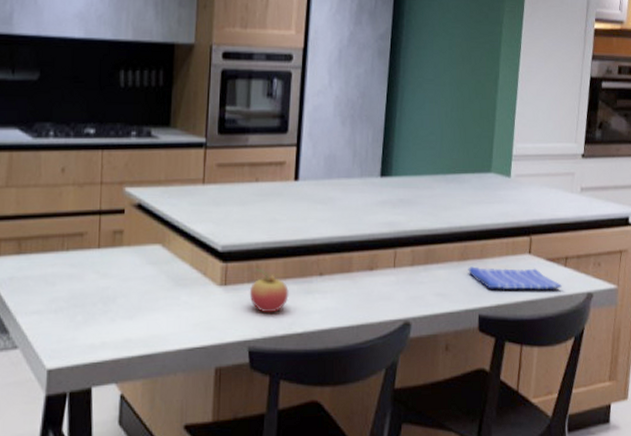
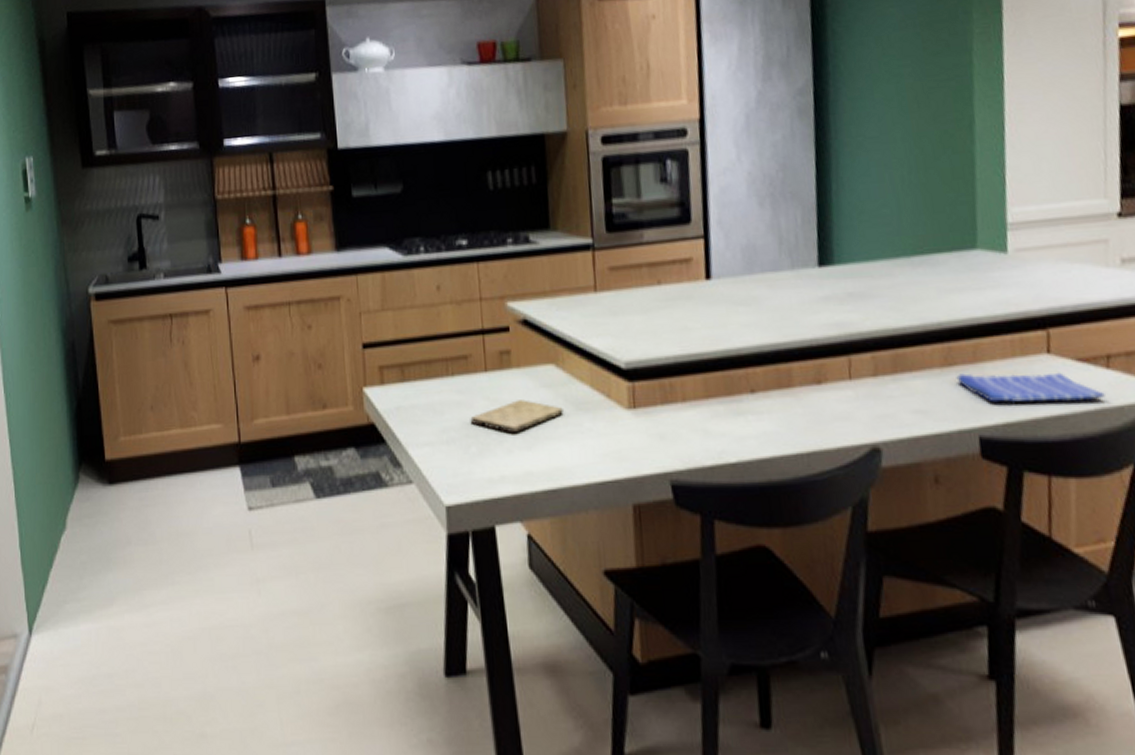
cutting board: none [79,275,165,304] -> present [470,399,563,434]
fruit: present [249,268,289,313] -> none [663,387,715,440]

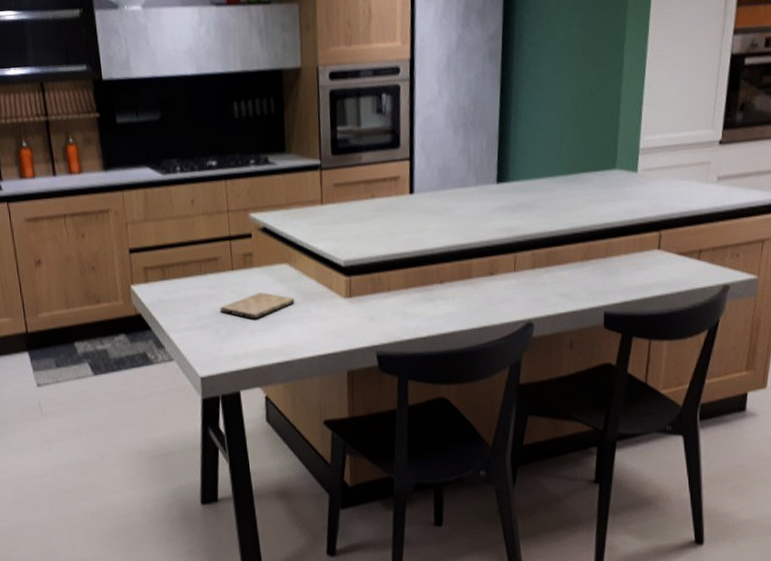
dish towel: present [956,372,1106,403] -> none [592,263,695,287]

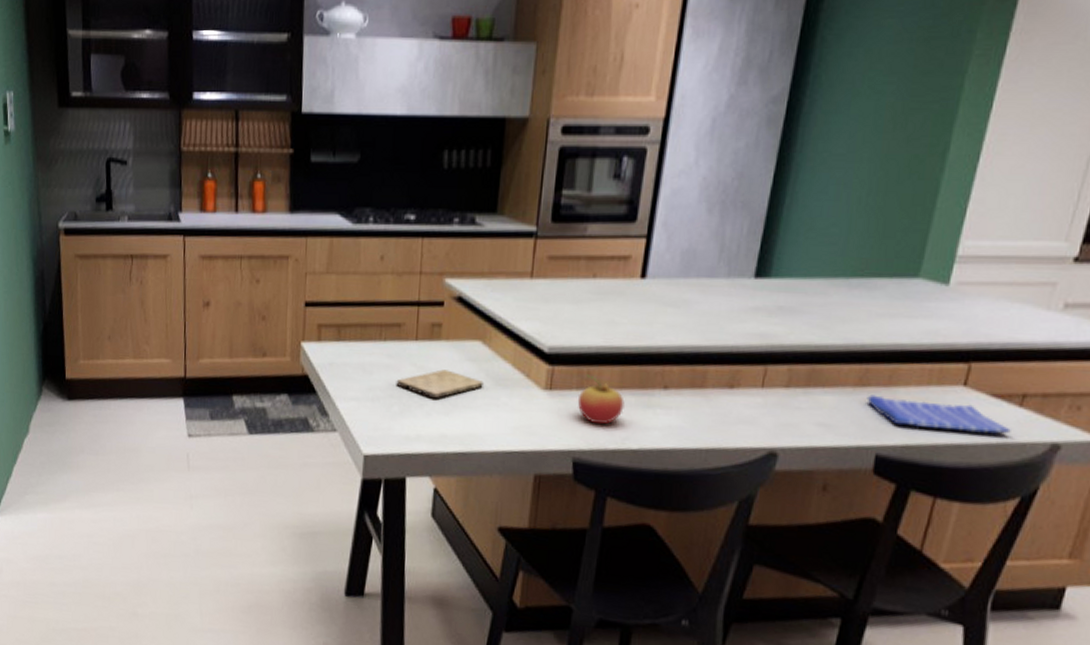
fruit: none [373,280,412,321] -> present [577,375,625,425]
dish towel: none [592,263,695,287] -> present [867,395,1011,434]

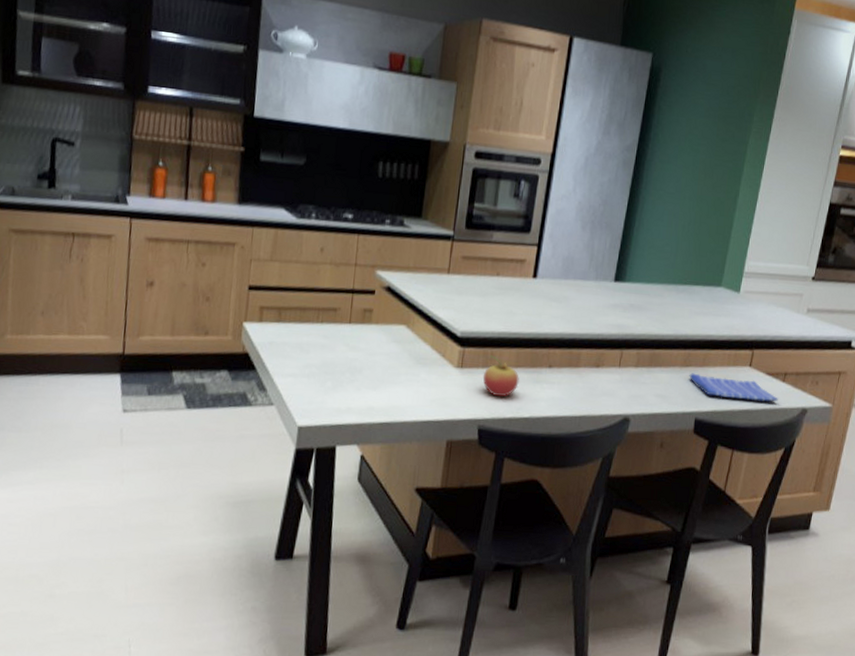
cutting board: present [396,369,484,399] -> none [330,349,407,376]

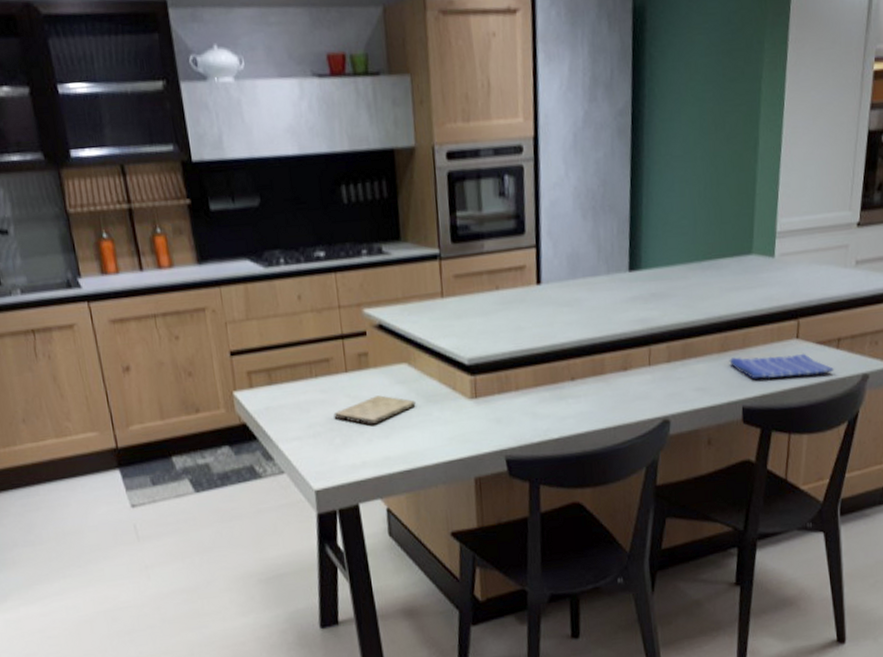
cutting board: none [330,349,407,376] -> present [333,395,416,425]
fruit: present [482,355,519,397] -> none [500,378,542,422]

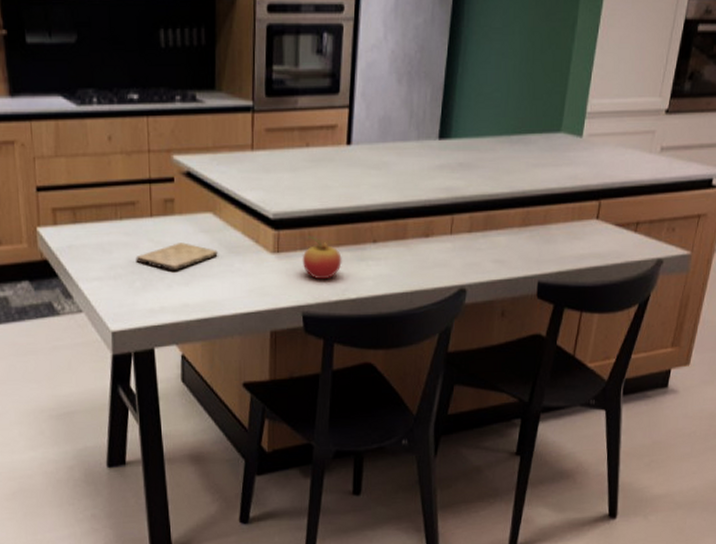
fruit: none [500,378,542,422] -> present [302,236,342,280]
dish towel: present [729,353,834,380] -> none [529,232,630,256]

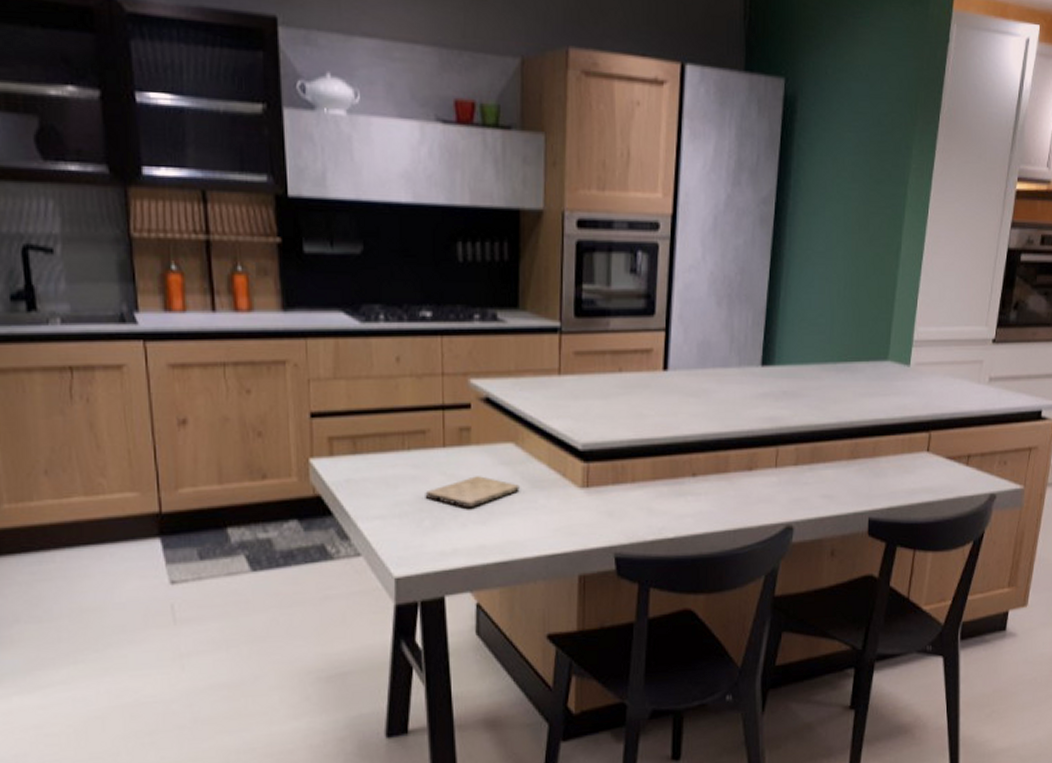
fruit: present [302,236,342,280] -> none [614,469,658,517]

